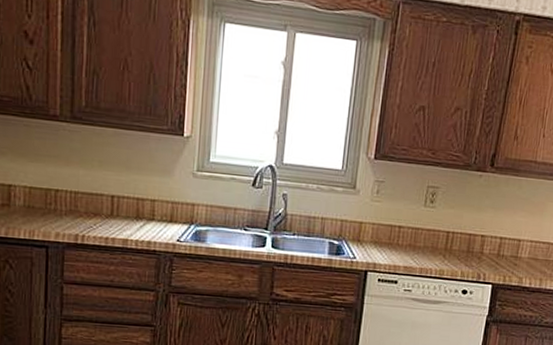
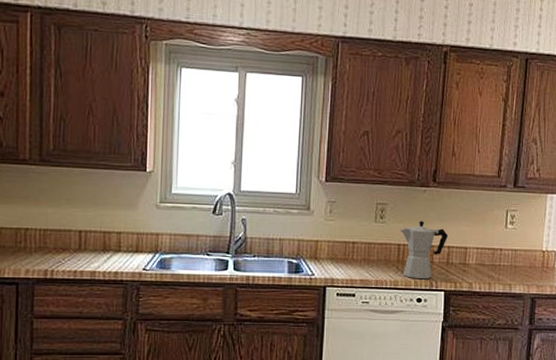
moka pot: none [450,208,501,271] -> present [400,221,448,280]

